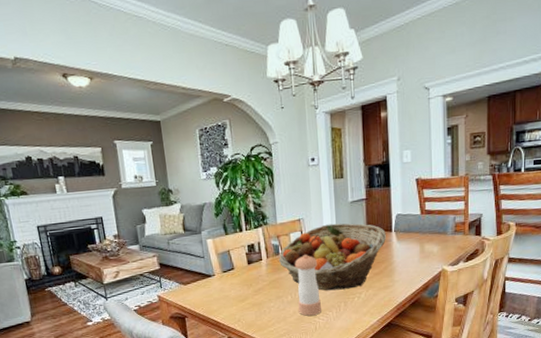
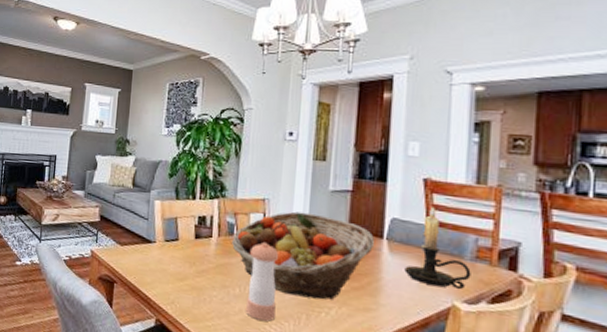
candle holder: none [409,199,452,259] -> present [404,206,471,289]

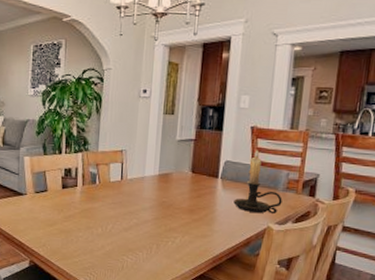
fruit basket: present [231,211,374,300] -> none [94,160,211,232]
pepper shaker: present [246,243,279,322] -> none [108,188,135,253]

